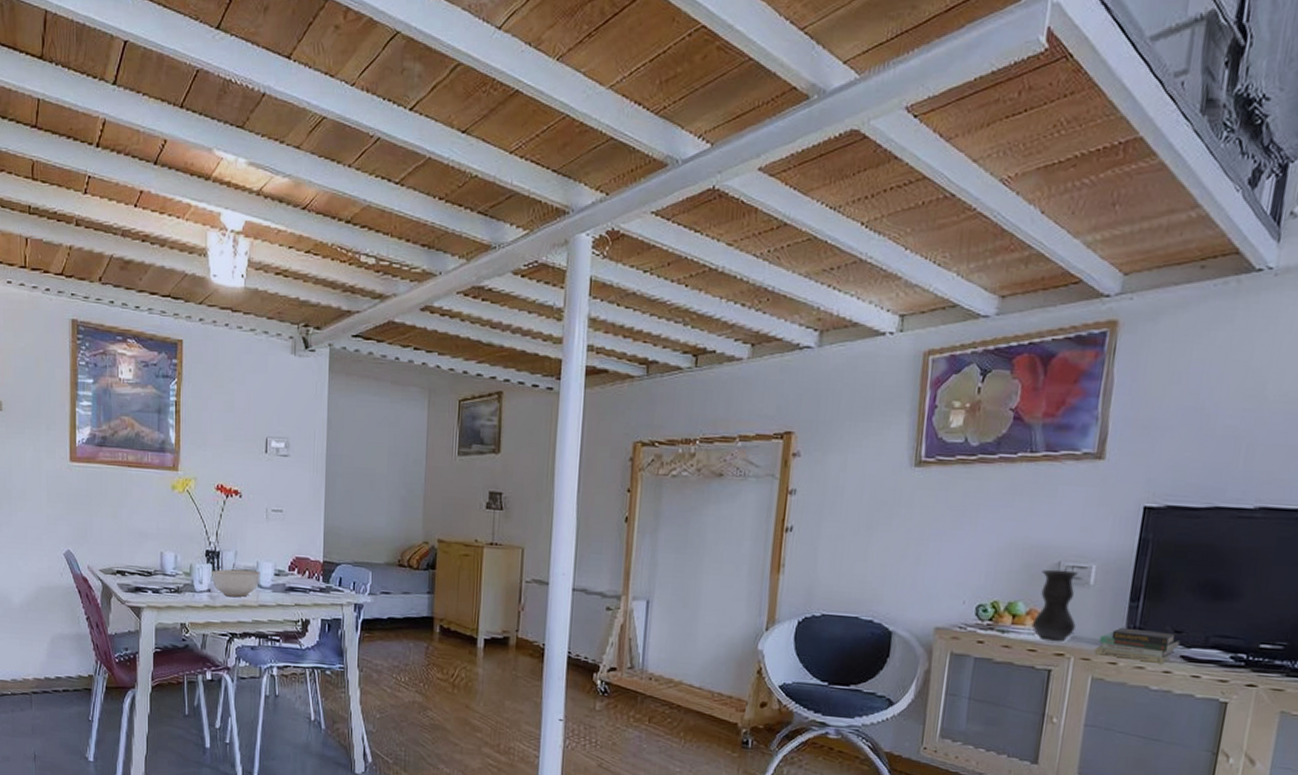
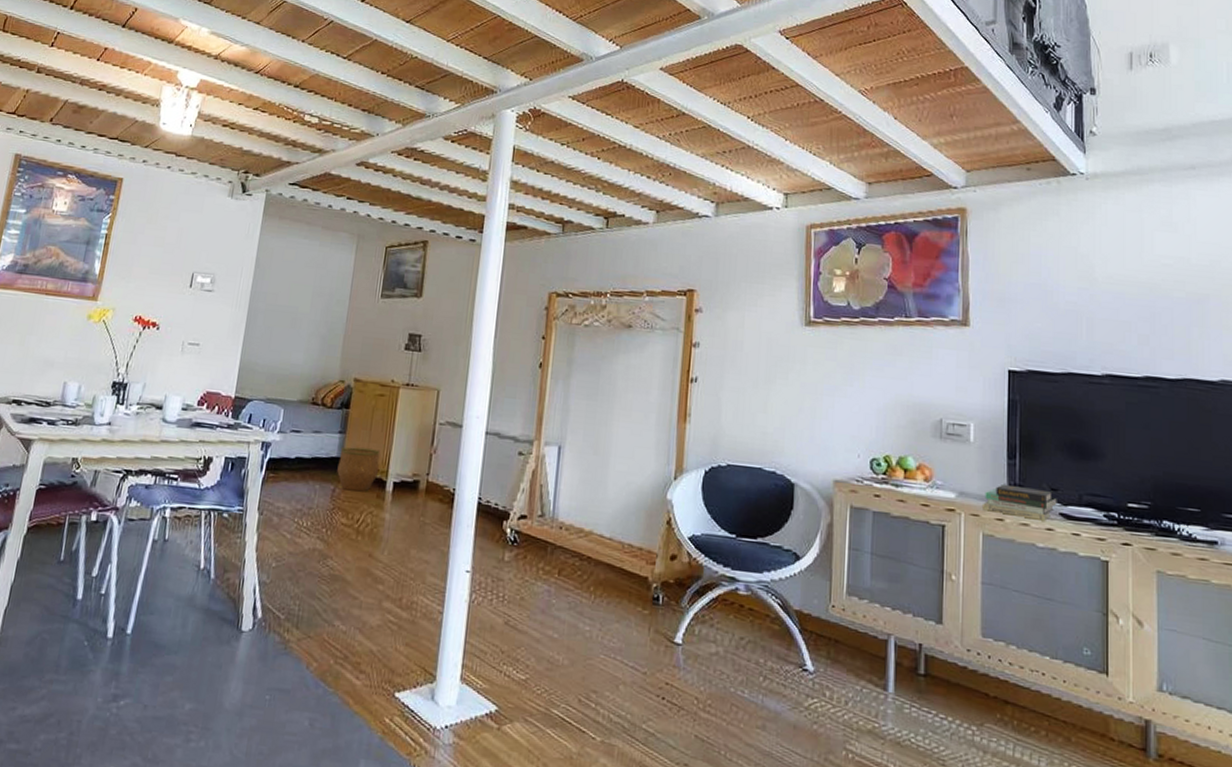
bowl: present [212,569,261,597] -> none [114,401,168,432]
basket: none [429,606,469,650] -> present [337,447,379,493]
vase: present [1033,569,1078,643] -> none [924,426,962,498]

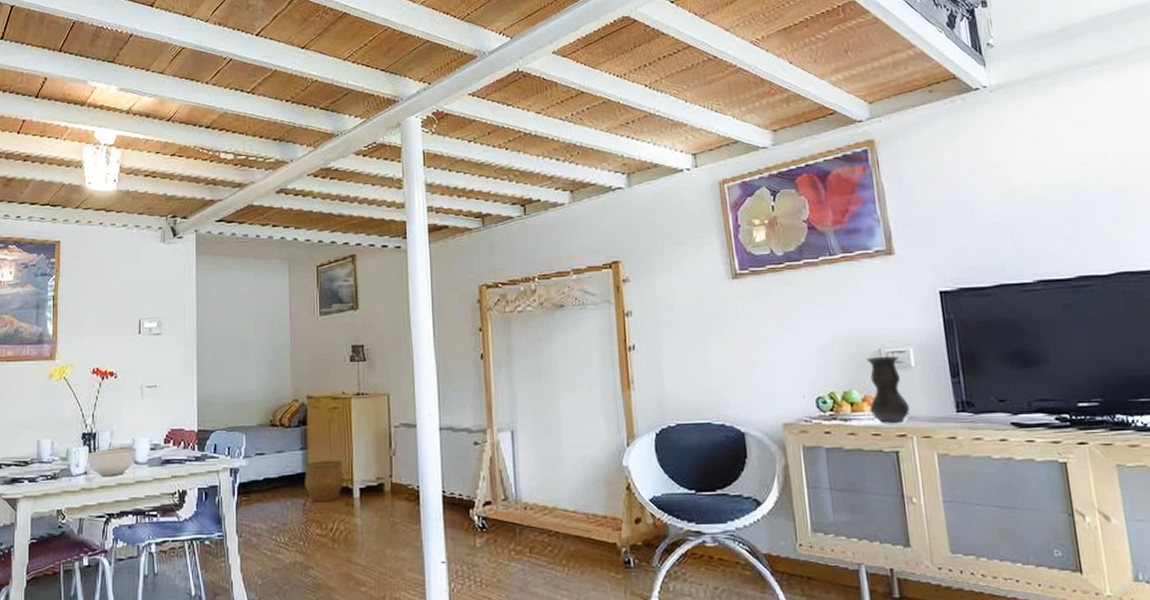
bowl: none [114,401,168,432] -> present [88,447,137,477]
vase: none [924,426,962,498] -> present [865,356,910,425]
books: present [983,484,1057,522] -> none [933,402,1007,434]

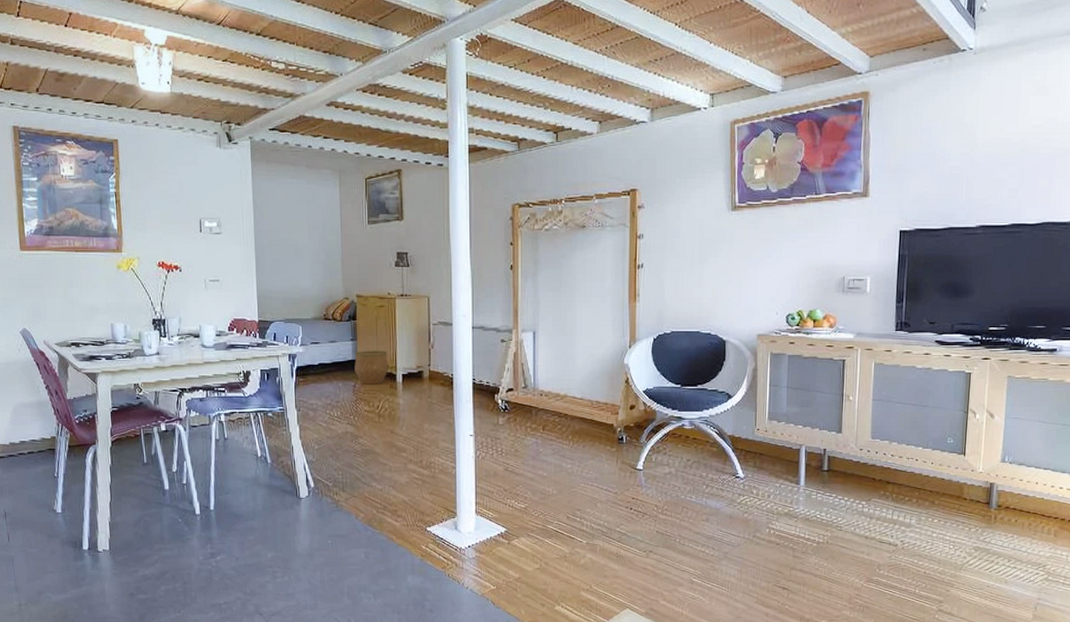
bowl: present [88,447,137,477] -> none [159,333,204,358]
vase: present [865,356,910,425] -> none [829,283,859,338]

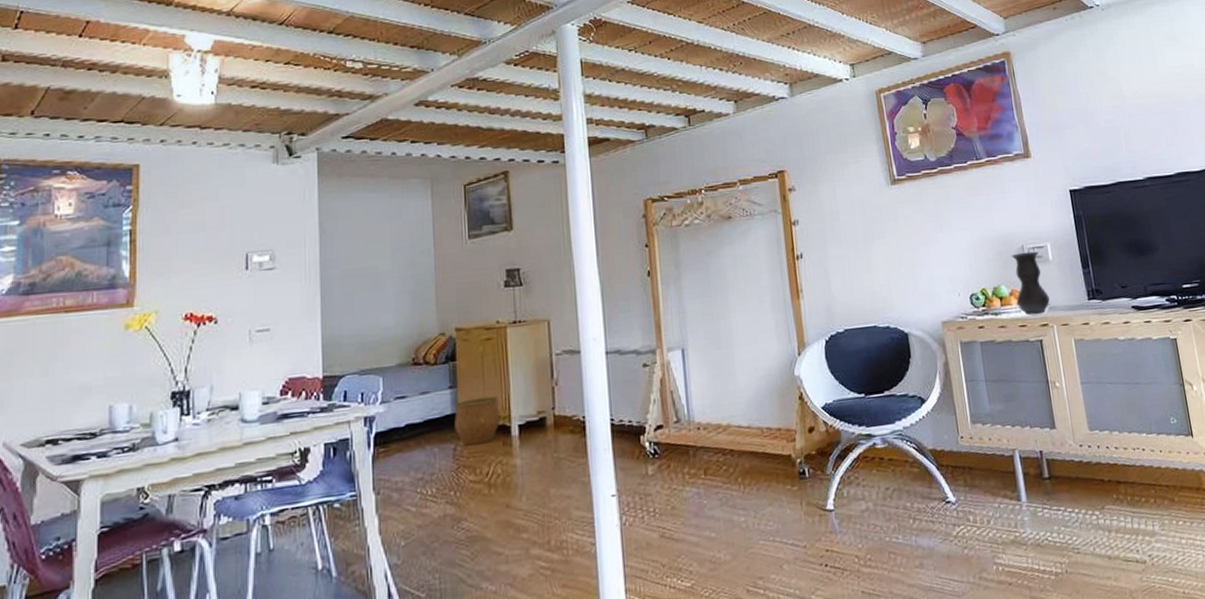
vase: none [829,283,859,338] -> present [1011,251,1050,316]

